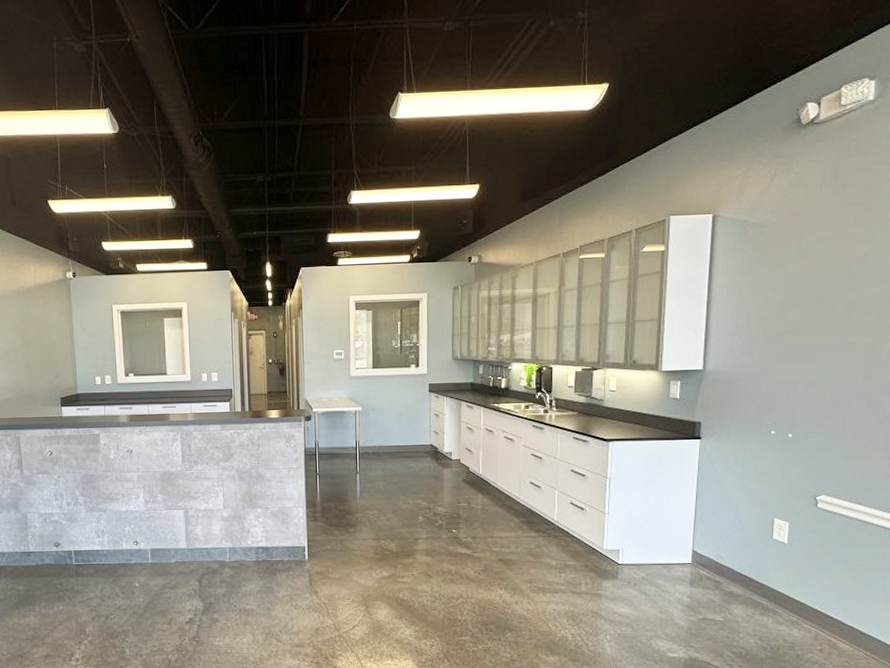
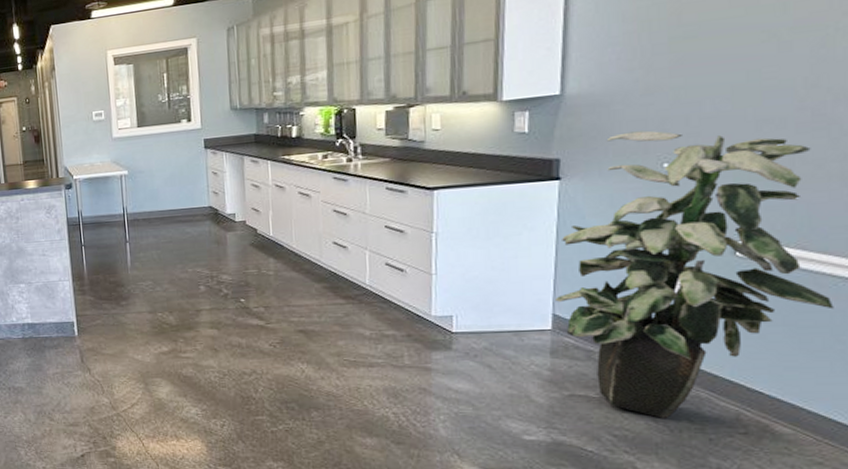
indoor plant: none [695,404,878,639] -> present [556,130,834,420]

